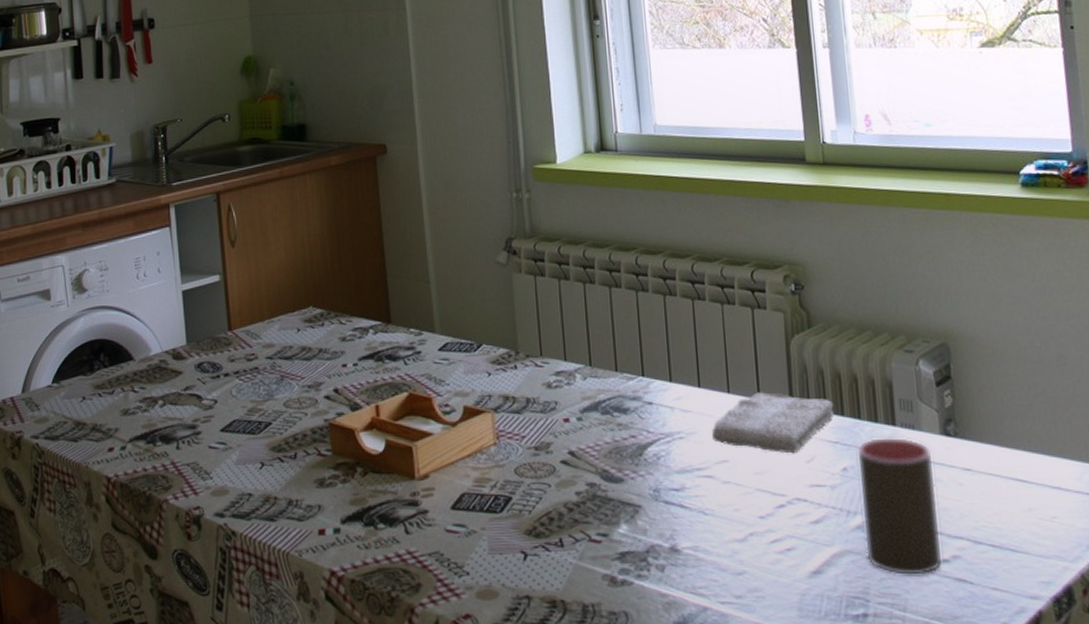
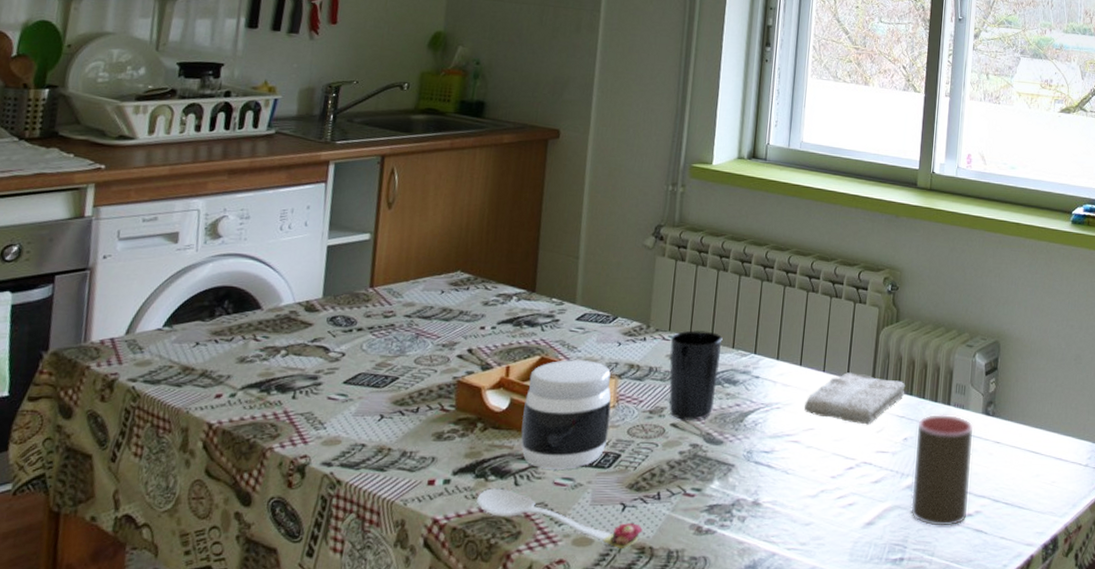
spoon: none [369,537,550,602] -> present [475,488,643,548]
jar: none [400,394,495,515] -> present [521,360,612,469]
cup: none [544,353,606,456] -> present [669,330,723,420]

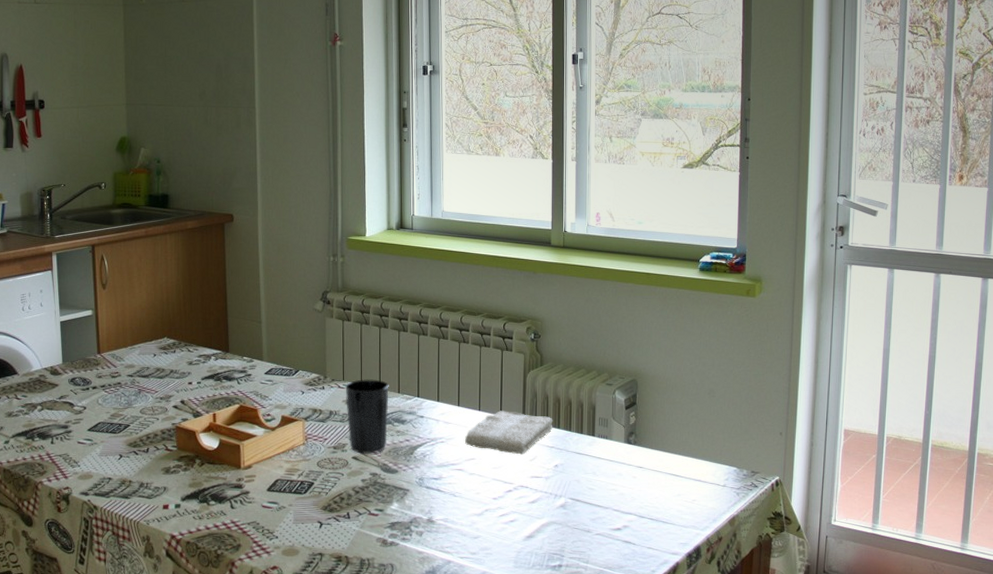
spoon: present [475,488,643,548] -> none [202,511,338,557]
jar: present [521,360,612,469] -> none [231,407,302,495]
cup: present [911,413,974,528] -> none [565,444,617,540]

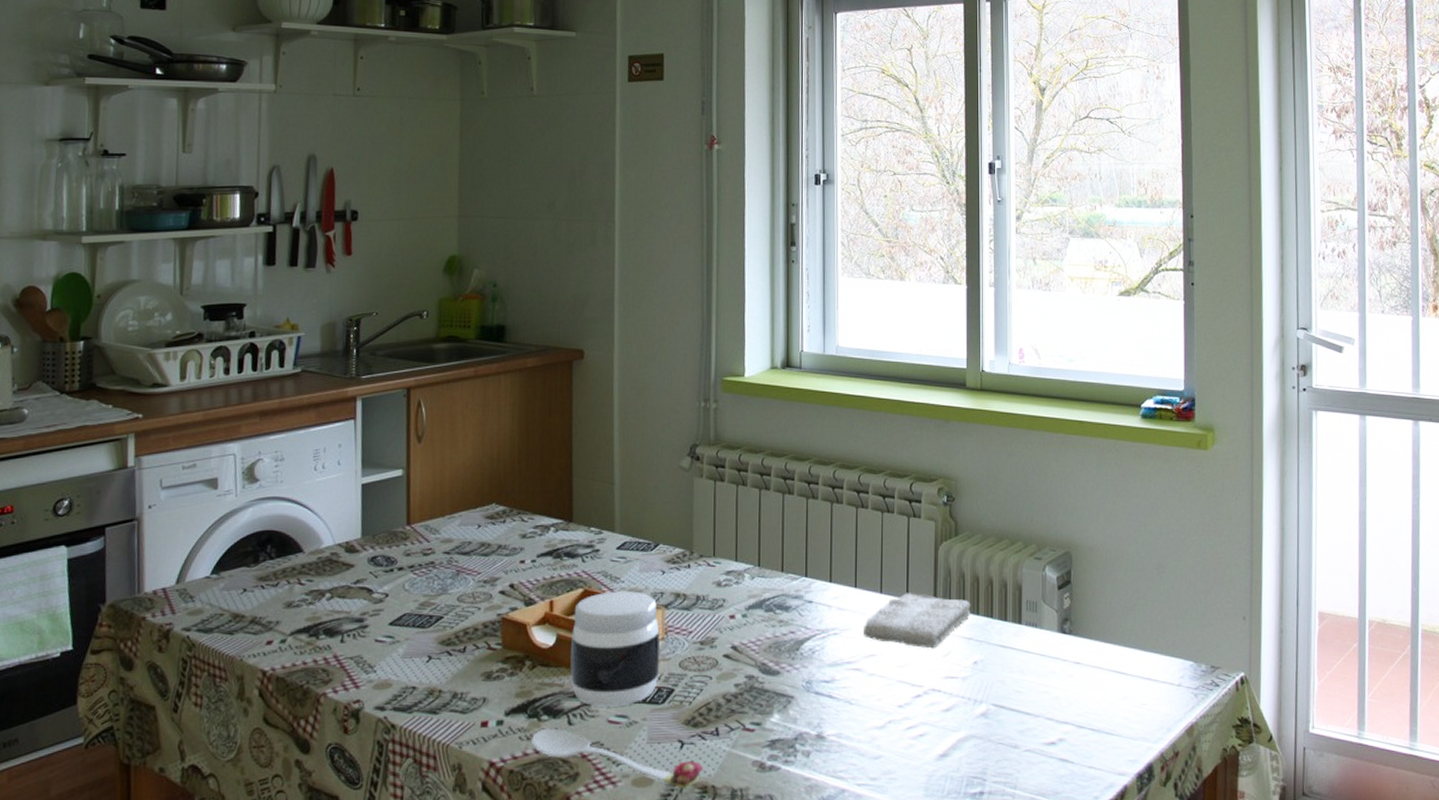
spoon: none [202,511,338,557] -> present [530,728,703,788]
jar: none [231,407,302,495] -> present [570,591,661,707]
cup: present [345,379,389,454] -> none [716,555,771,650]

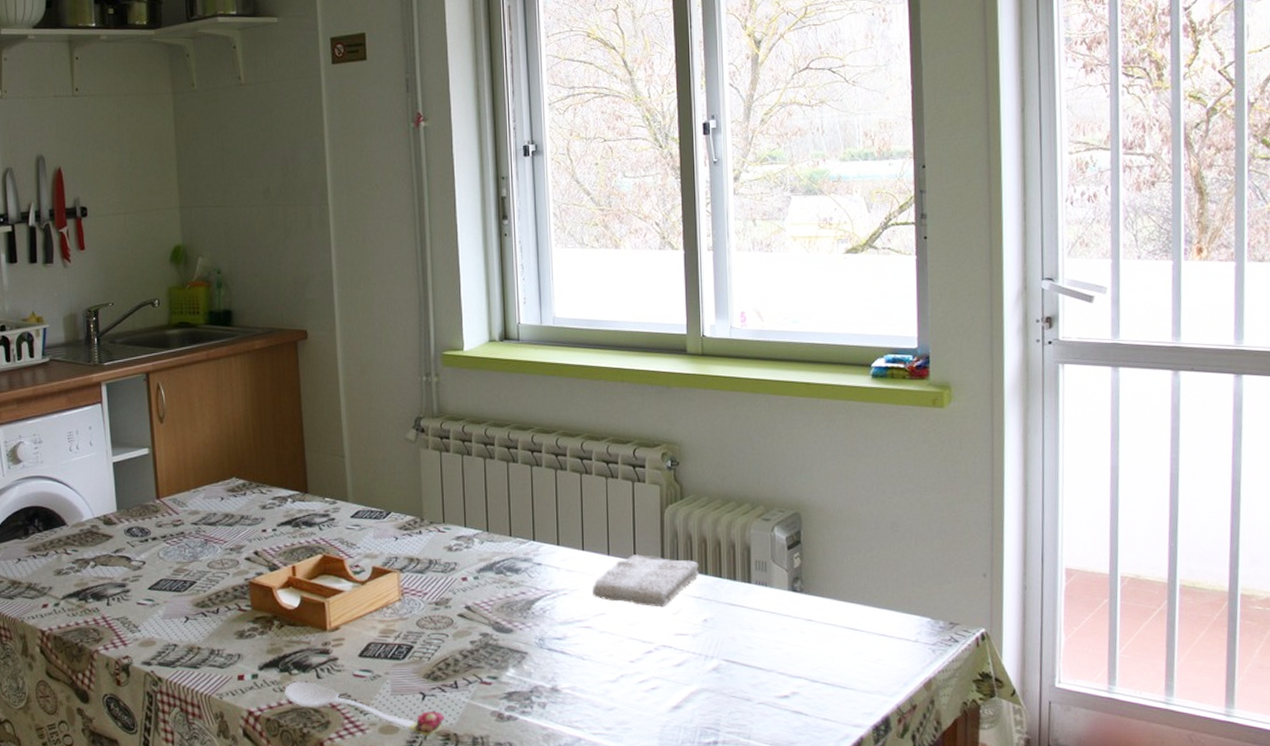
jar: present [570,591,661,707] -> none [314,556,399,662]

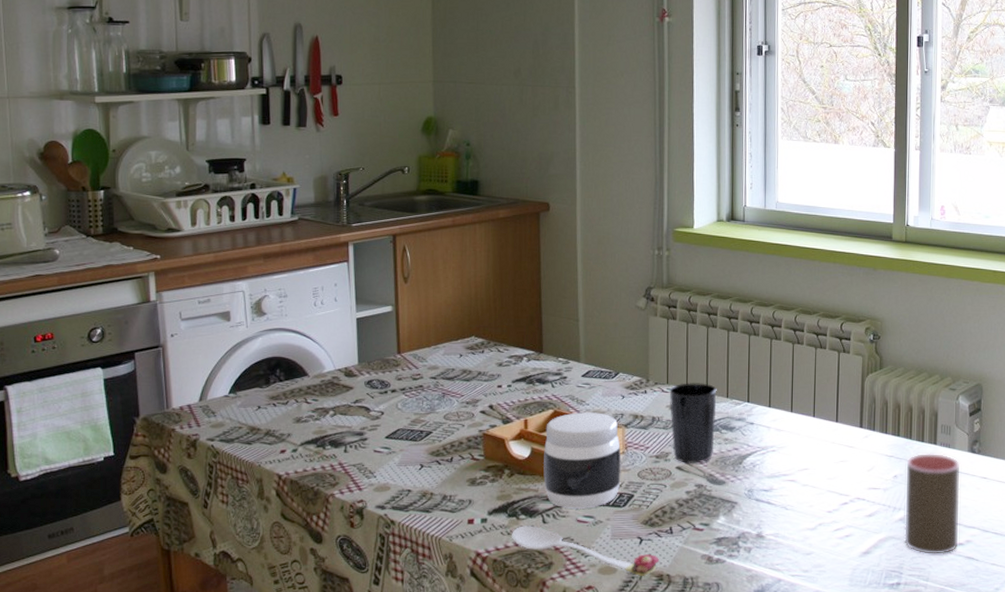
jar: none [314,556,399,662] -> present [543,412,621,509]
cup: none [446,521,499,610] -> present [669,383,717,463]
washcloth: present [593,555,699,608] -> none [798,417,893,464]
cup: none [718,592,782,710] -> present [904,453,960,555]

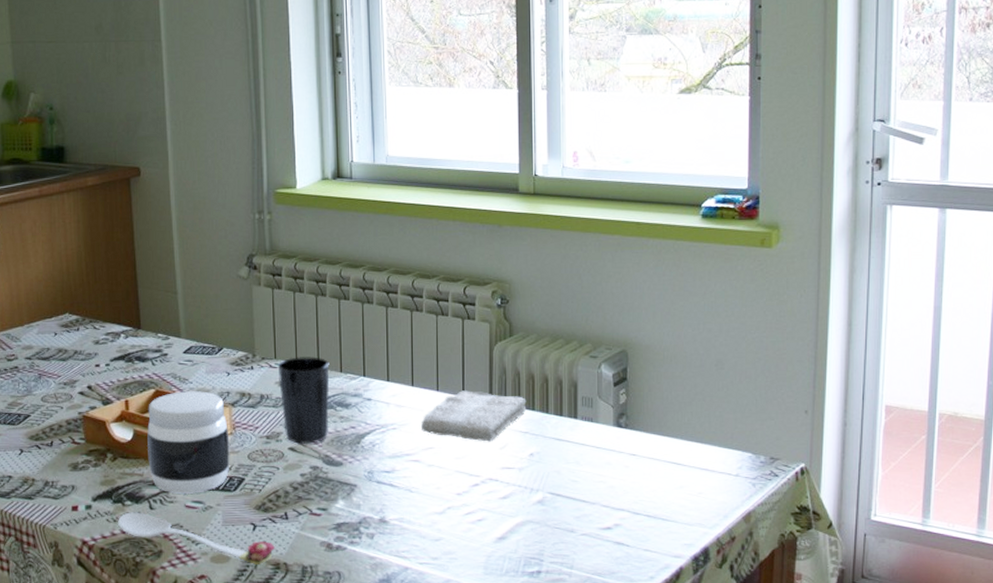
washcloth: none [798,417,893,464] -> present [421,390,527,442]
cup: present [904,453,960,555] -> none [544,428,605,541]

